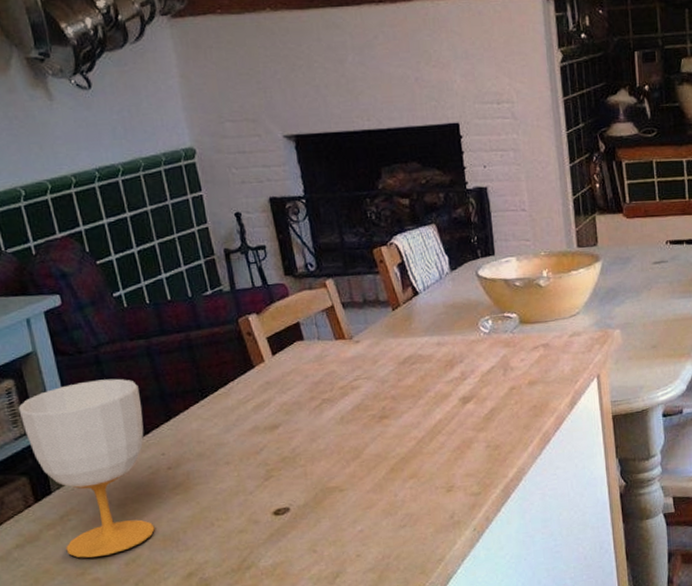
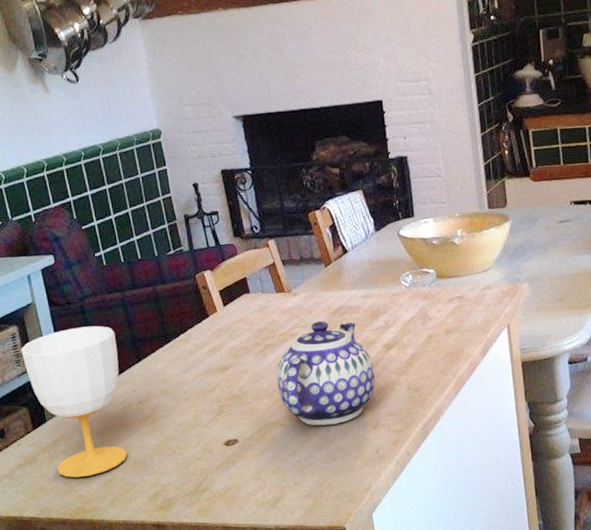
teapot: none [335,371,450,490] -> present [276,321,375,426]

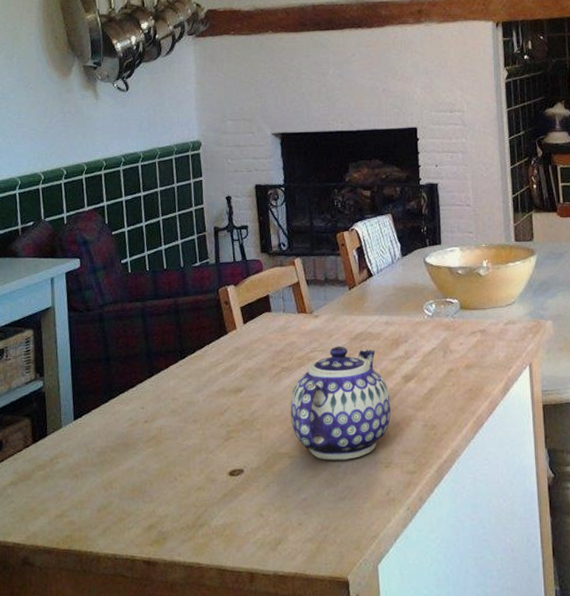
cup: present [20,325,128,478] -> none [32,335,131,502]

